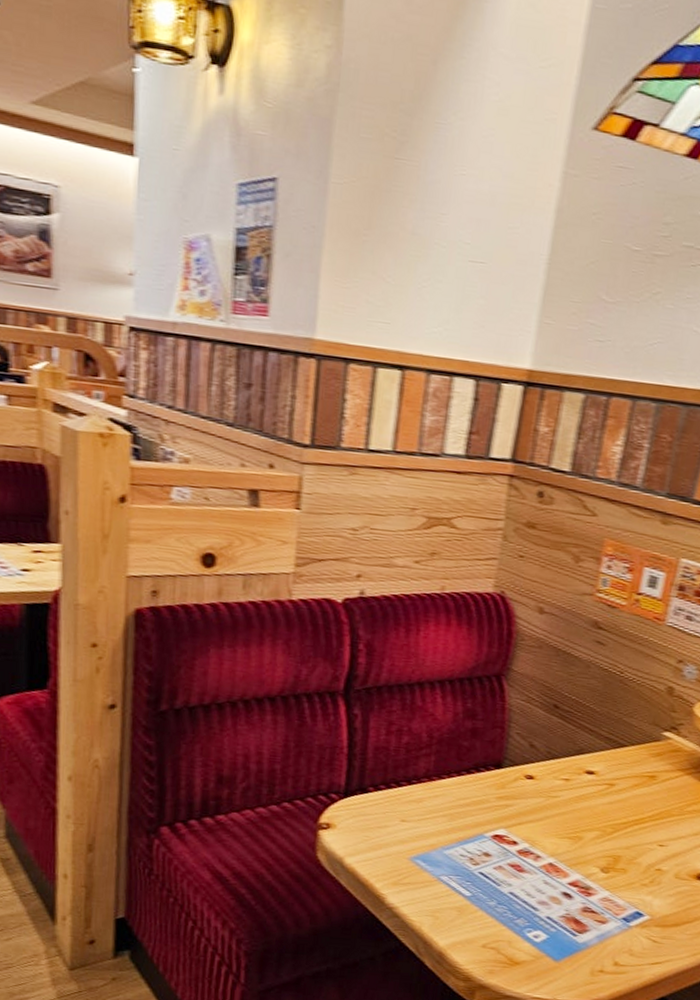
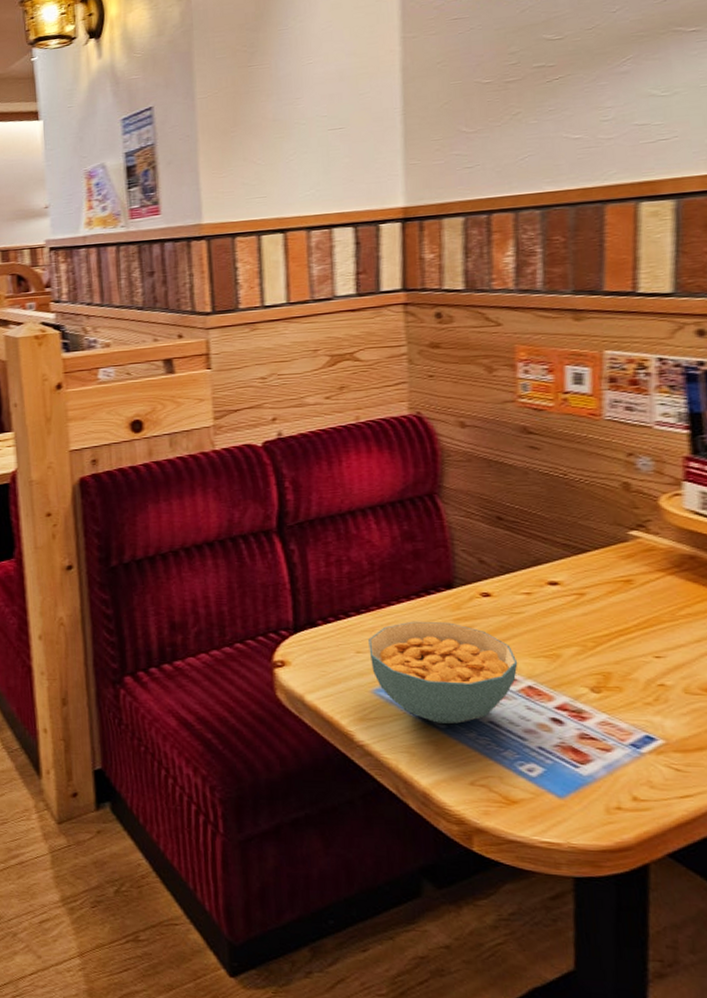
cereal bowl: none [413,795,545,893] -> present [368,621,518,724]

